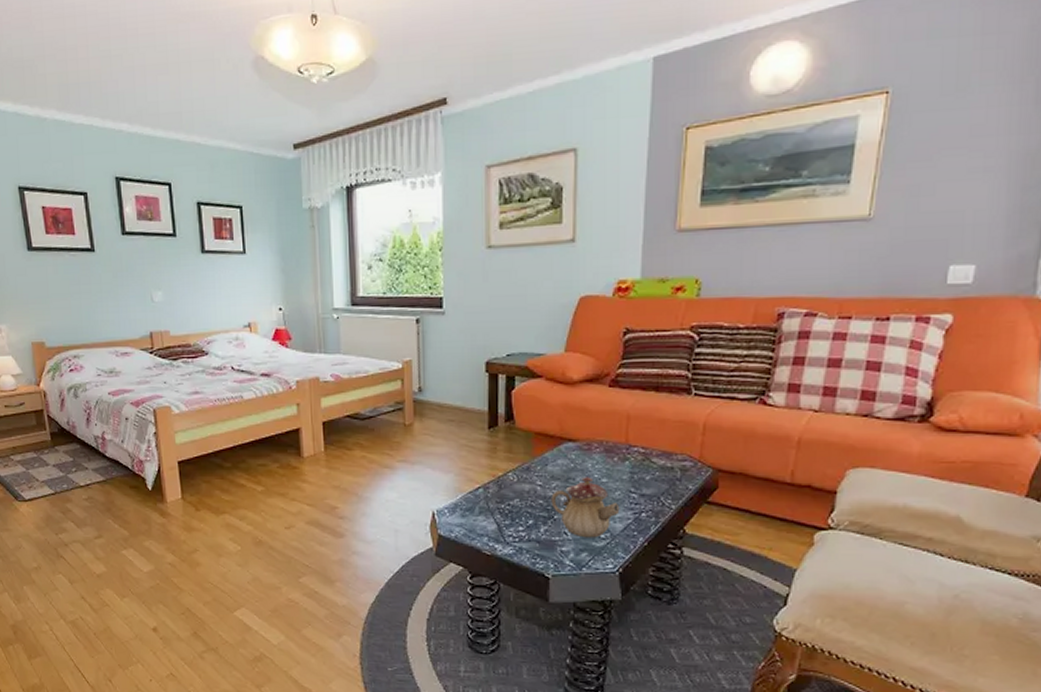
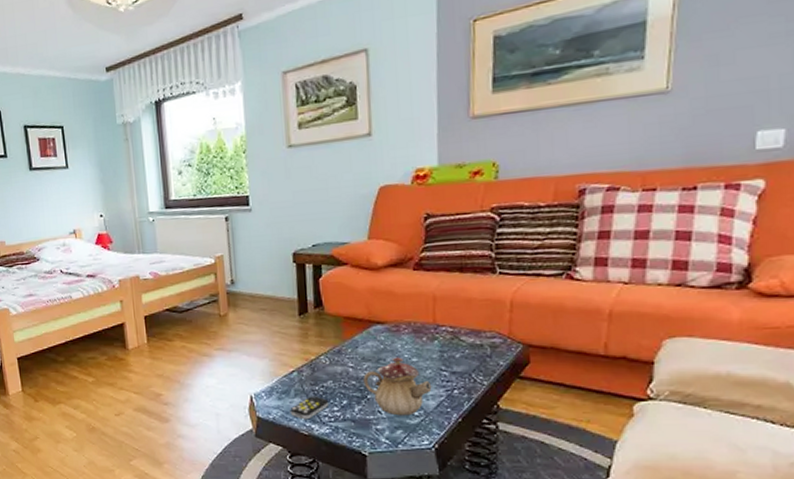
remote control: none [473,514,515,539] -> present [290,396,330,420]

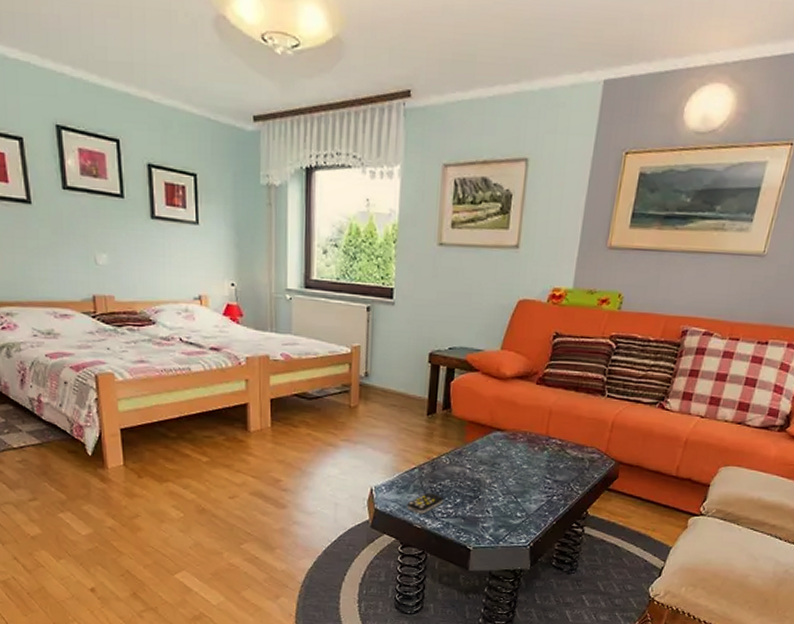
teapot: present [363,357,432,416] -> none [477,463,536,517]

